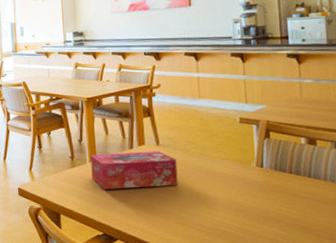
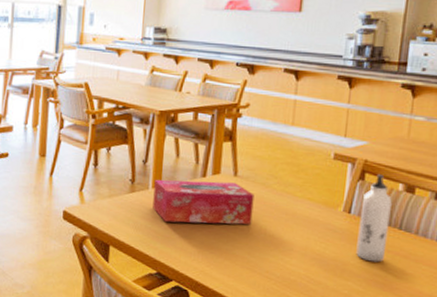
water bottle: none [271,132,301,208] -> present [356,175,392,263]

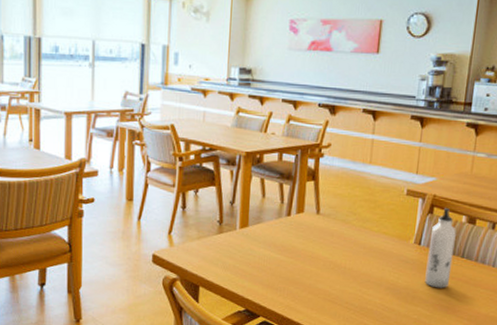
tissue box: present [152,179,255,225] -> none [240,219,335,261]

